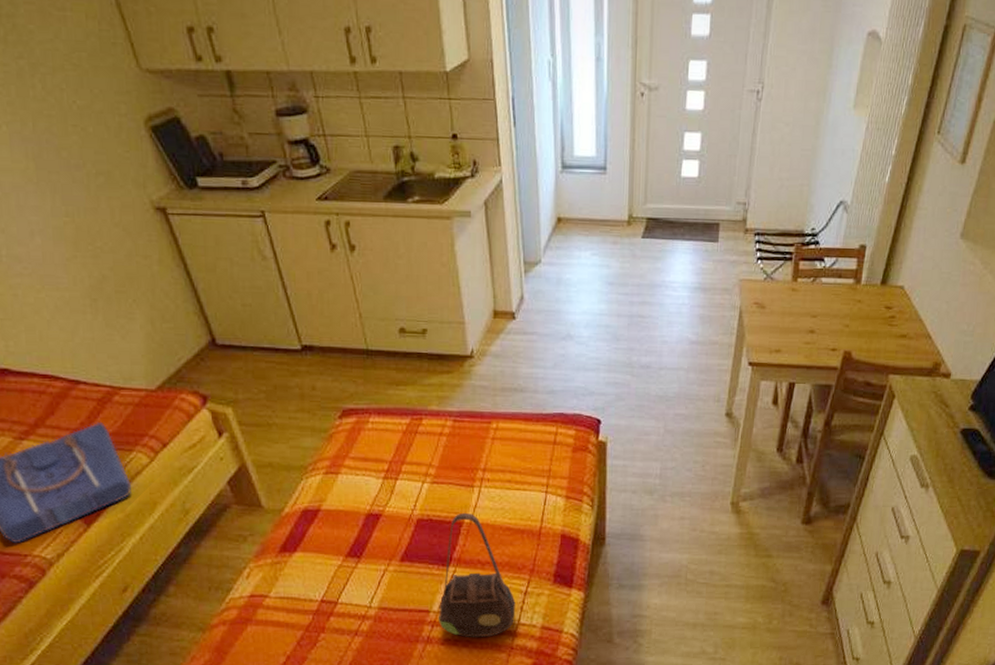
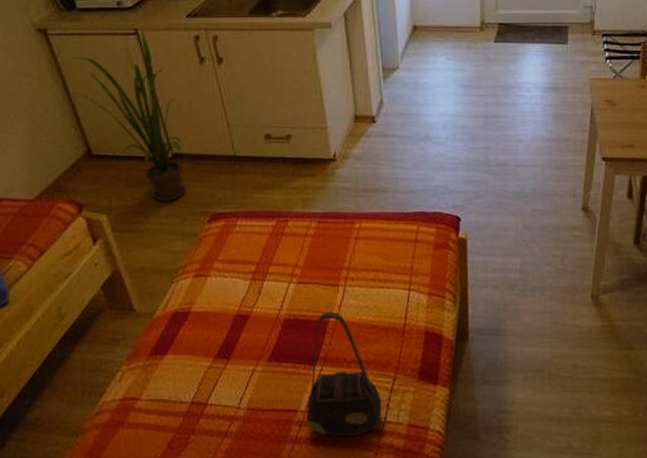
house plant: none [195,210,316,395] -> present [73,27,186,201]

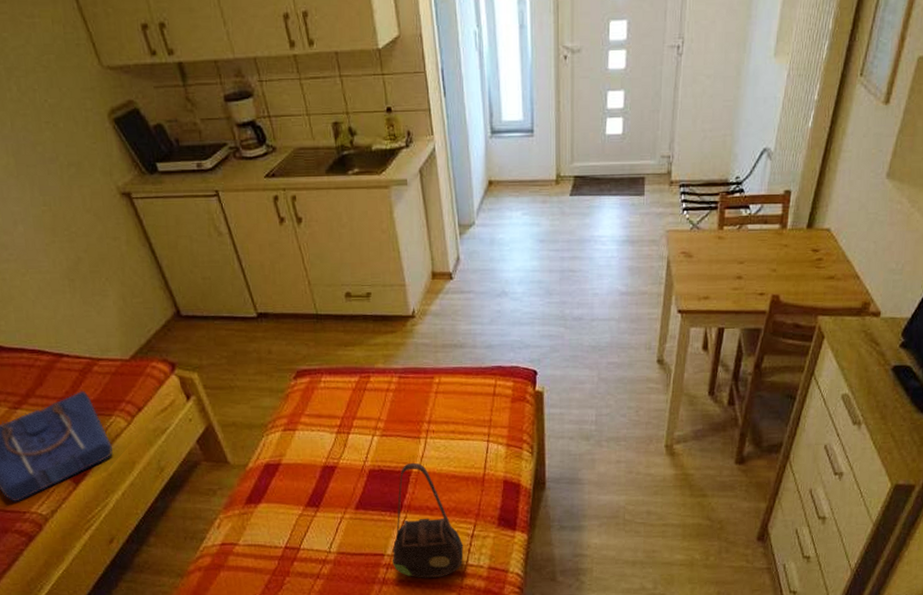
house plant: present [73,27,186,201] -> none [158,189,272,359]

